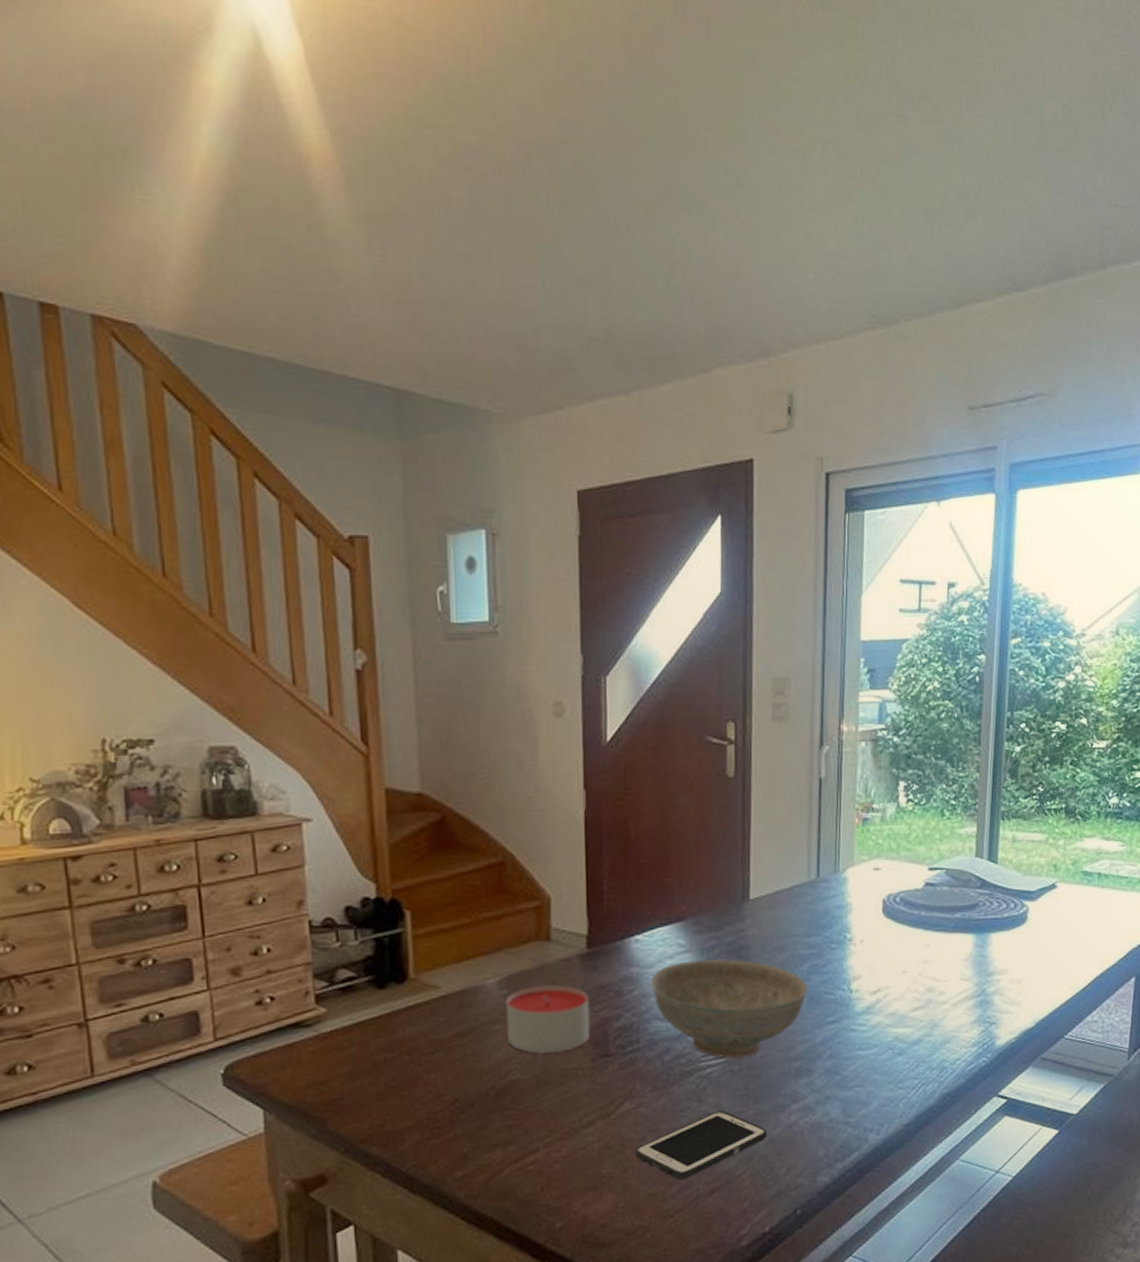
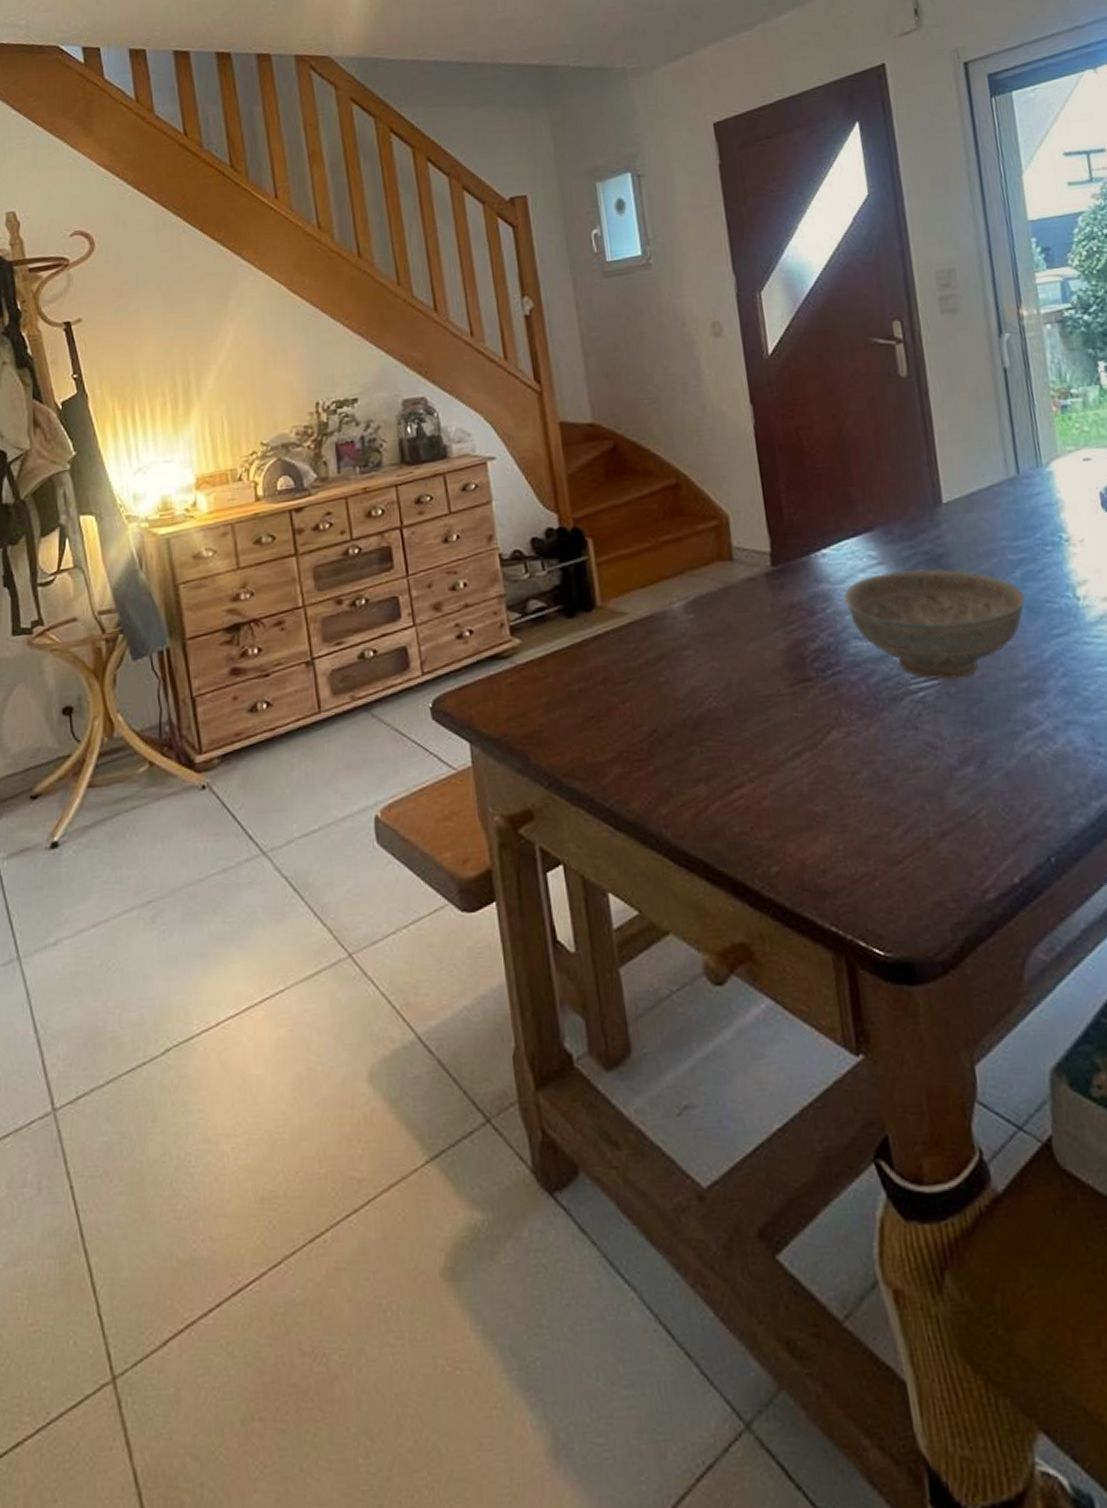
candle: present [506,984,590,1053] -> none [693,606,785,680]
cell phone: present [635,1110,768,1181] -> none [849,739,1002,820]

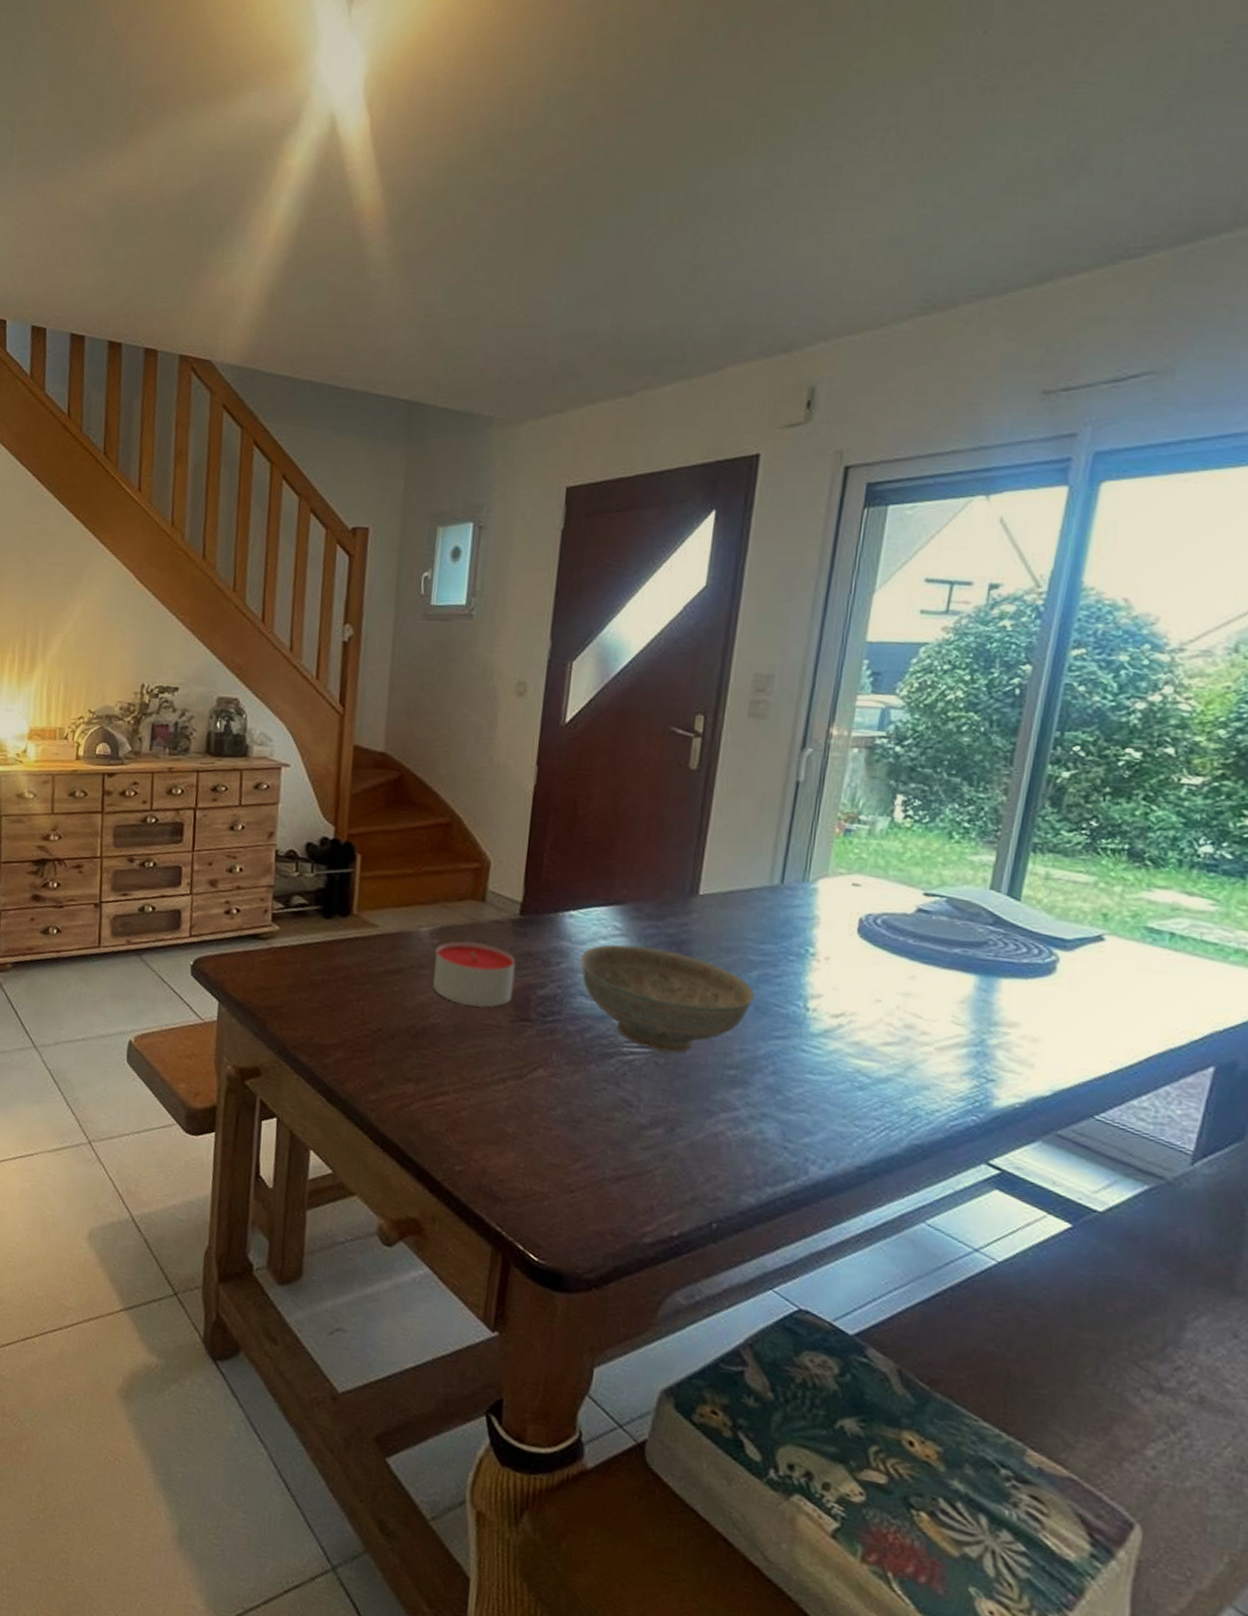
candle: none [693,606,785,680] -> present [433,941,516,1008]

